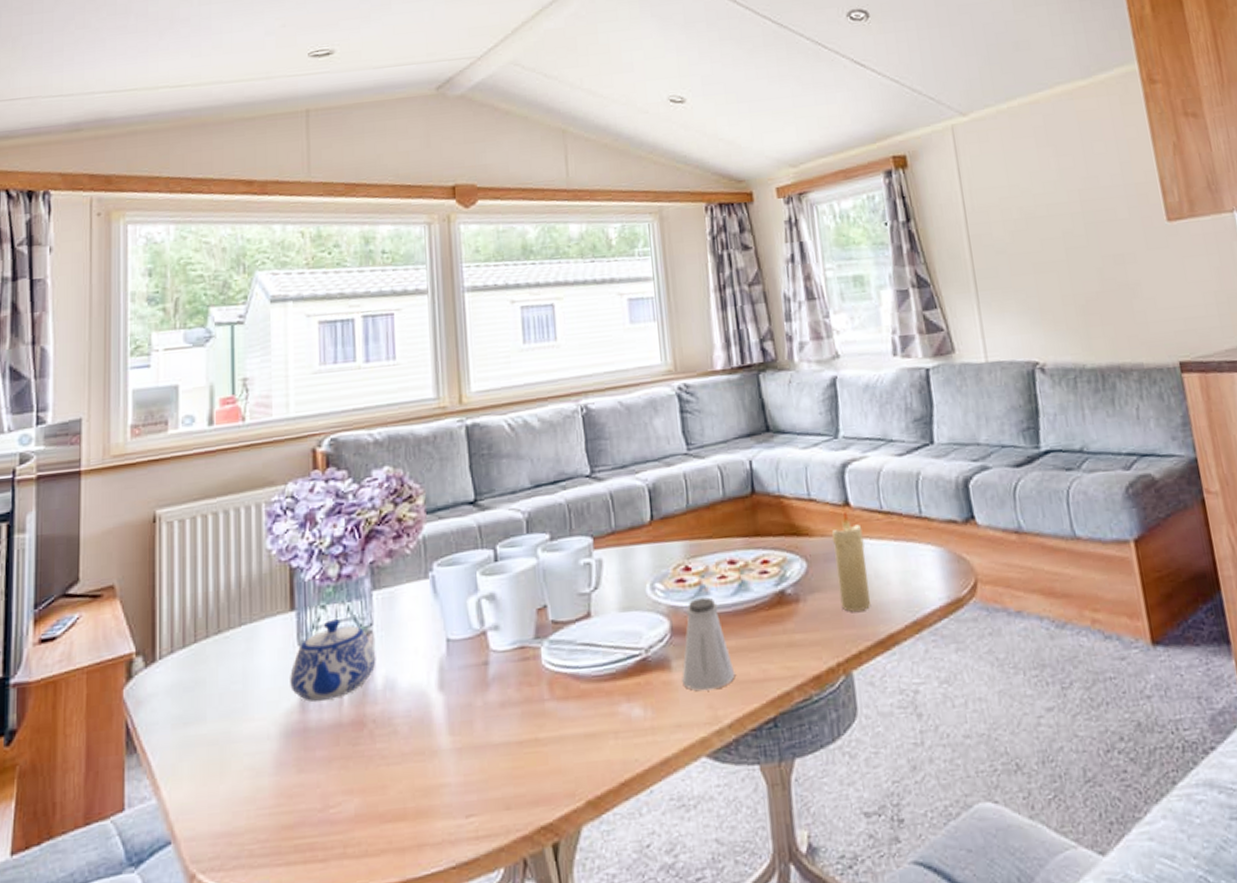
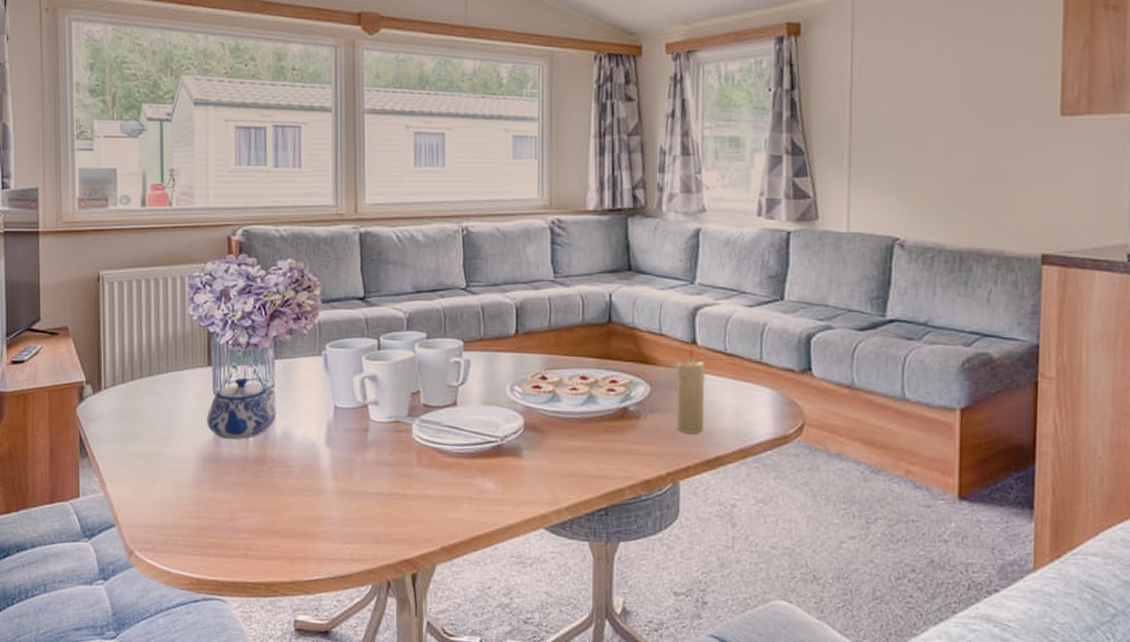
saltshaker: present [682,597,735,691] -> none [530,403,576,478]

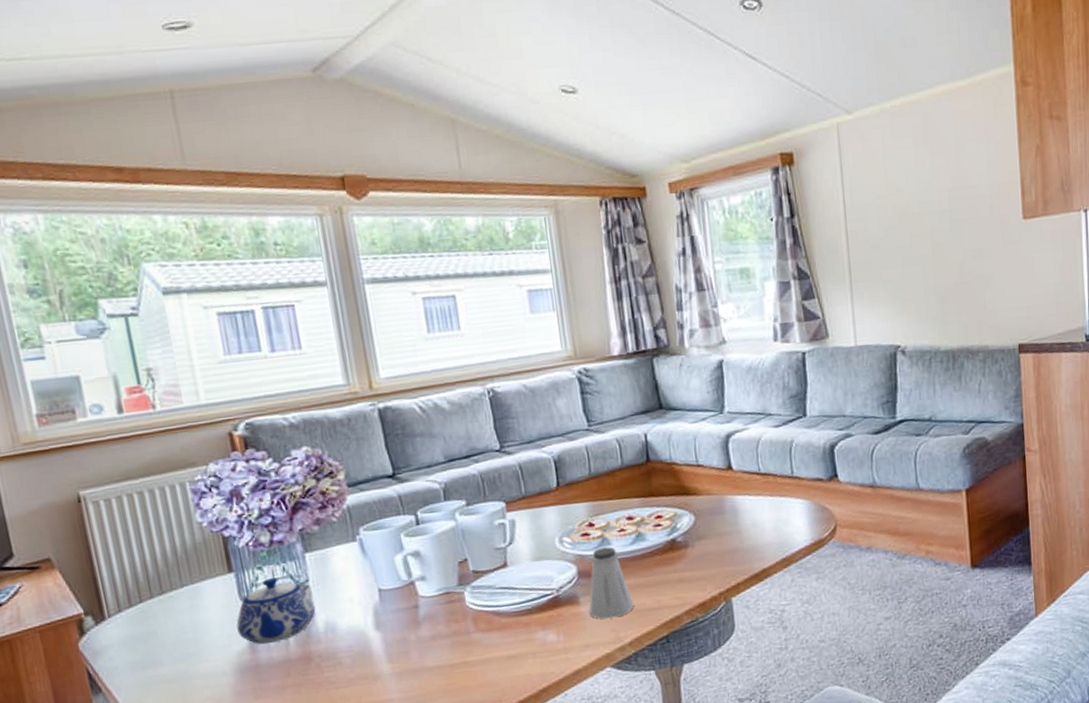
saltshaker: none [530,403,576,478] -> present [588,547,634,619]
candle: present [676,347,705,434] -> none [716,473,749,553]

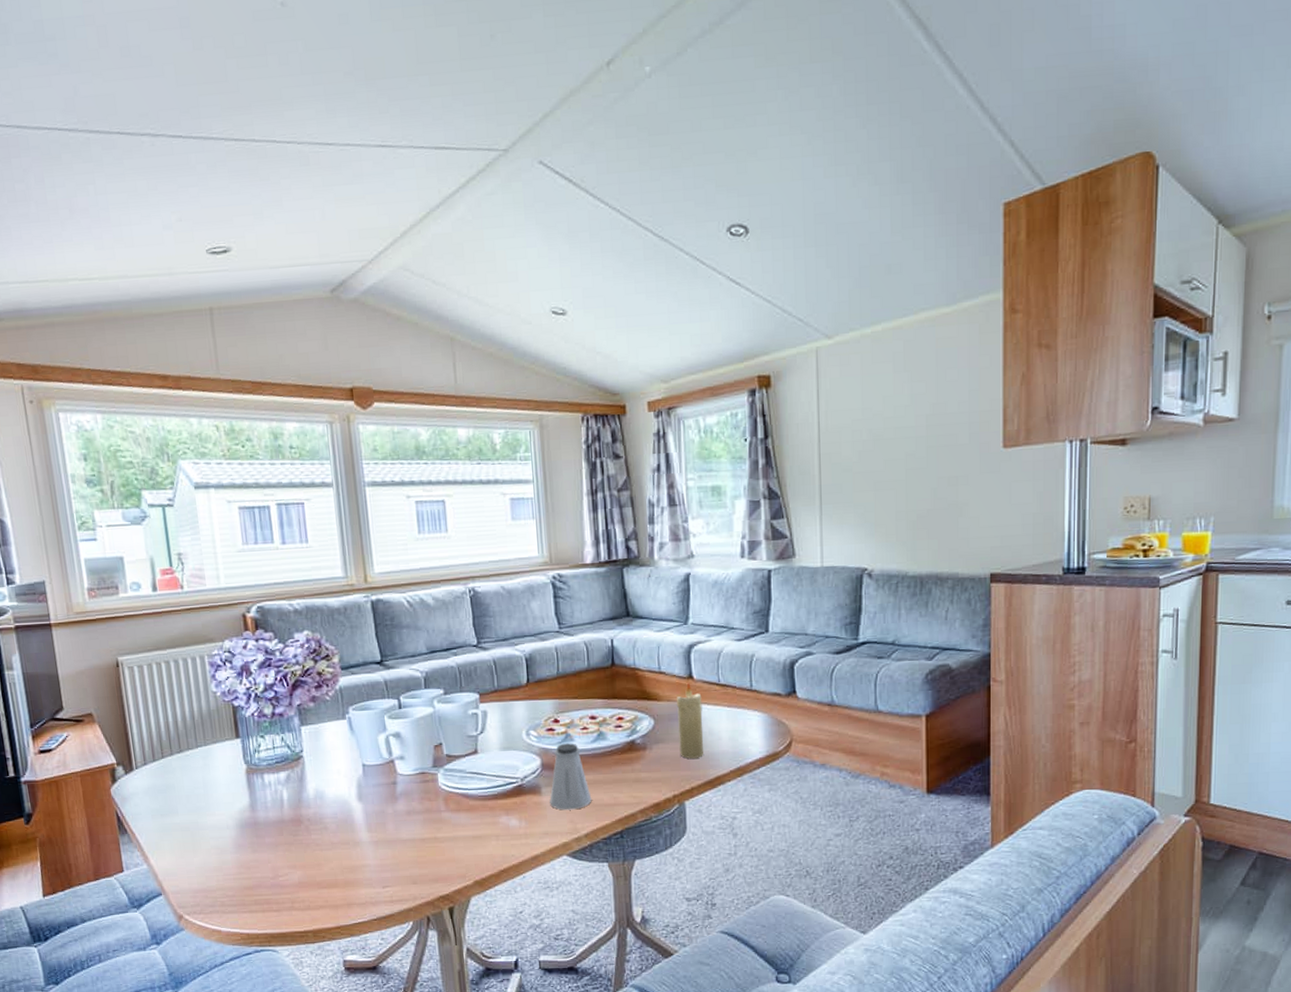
teapot: present [236,577,316,644] -> none [240,746,308,805]
candle: none [716,473,749,553] -> present [676,681,704,759]

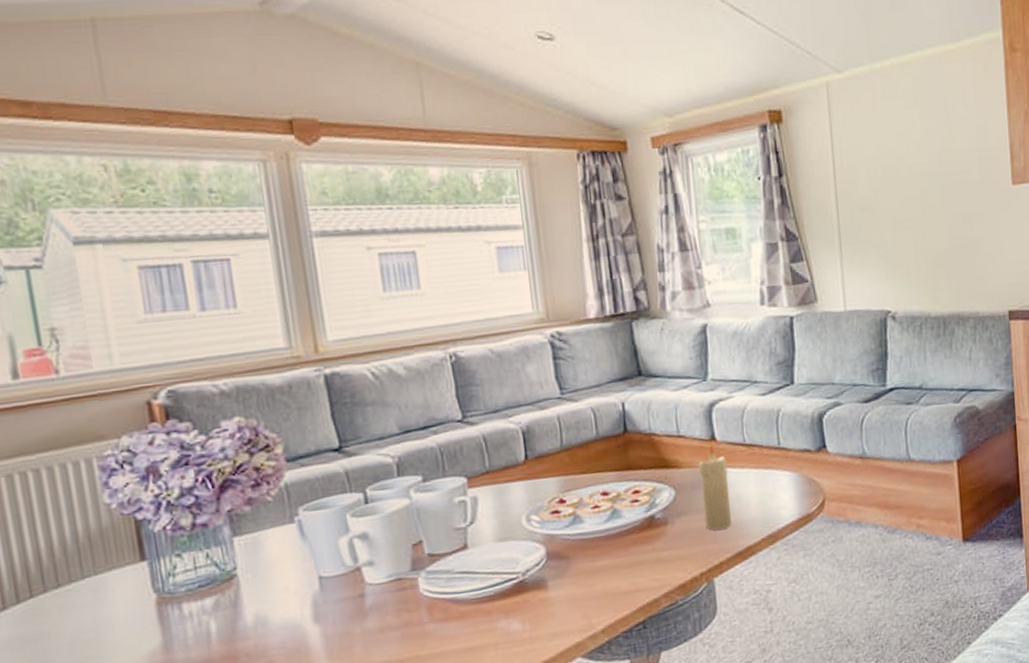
saltshaker: present [549,743,592,810] -> none [558,525,608,605]

